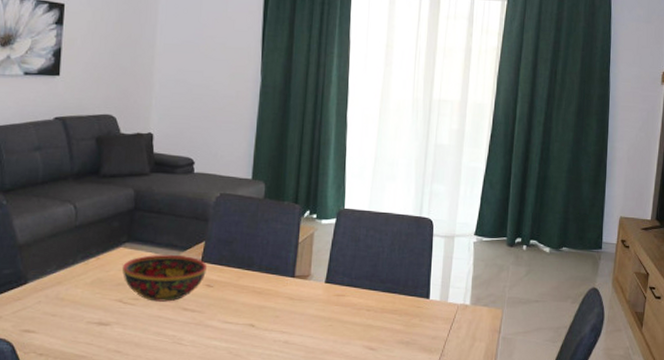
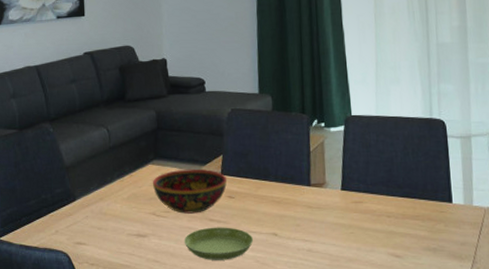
saucer: none [151,316,229,351] -> present [184,227,254,260]

